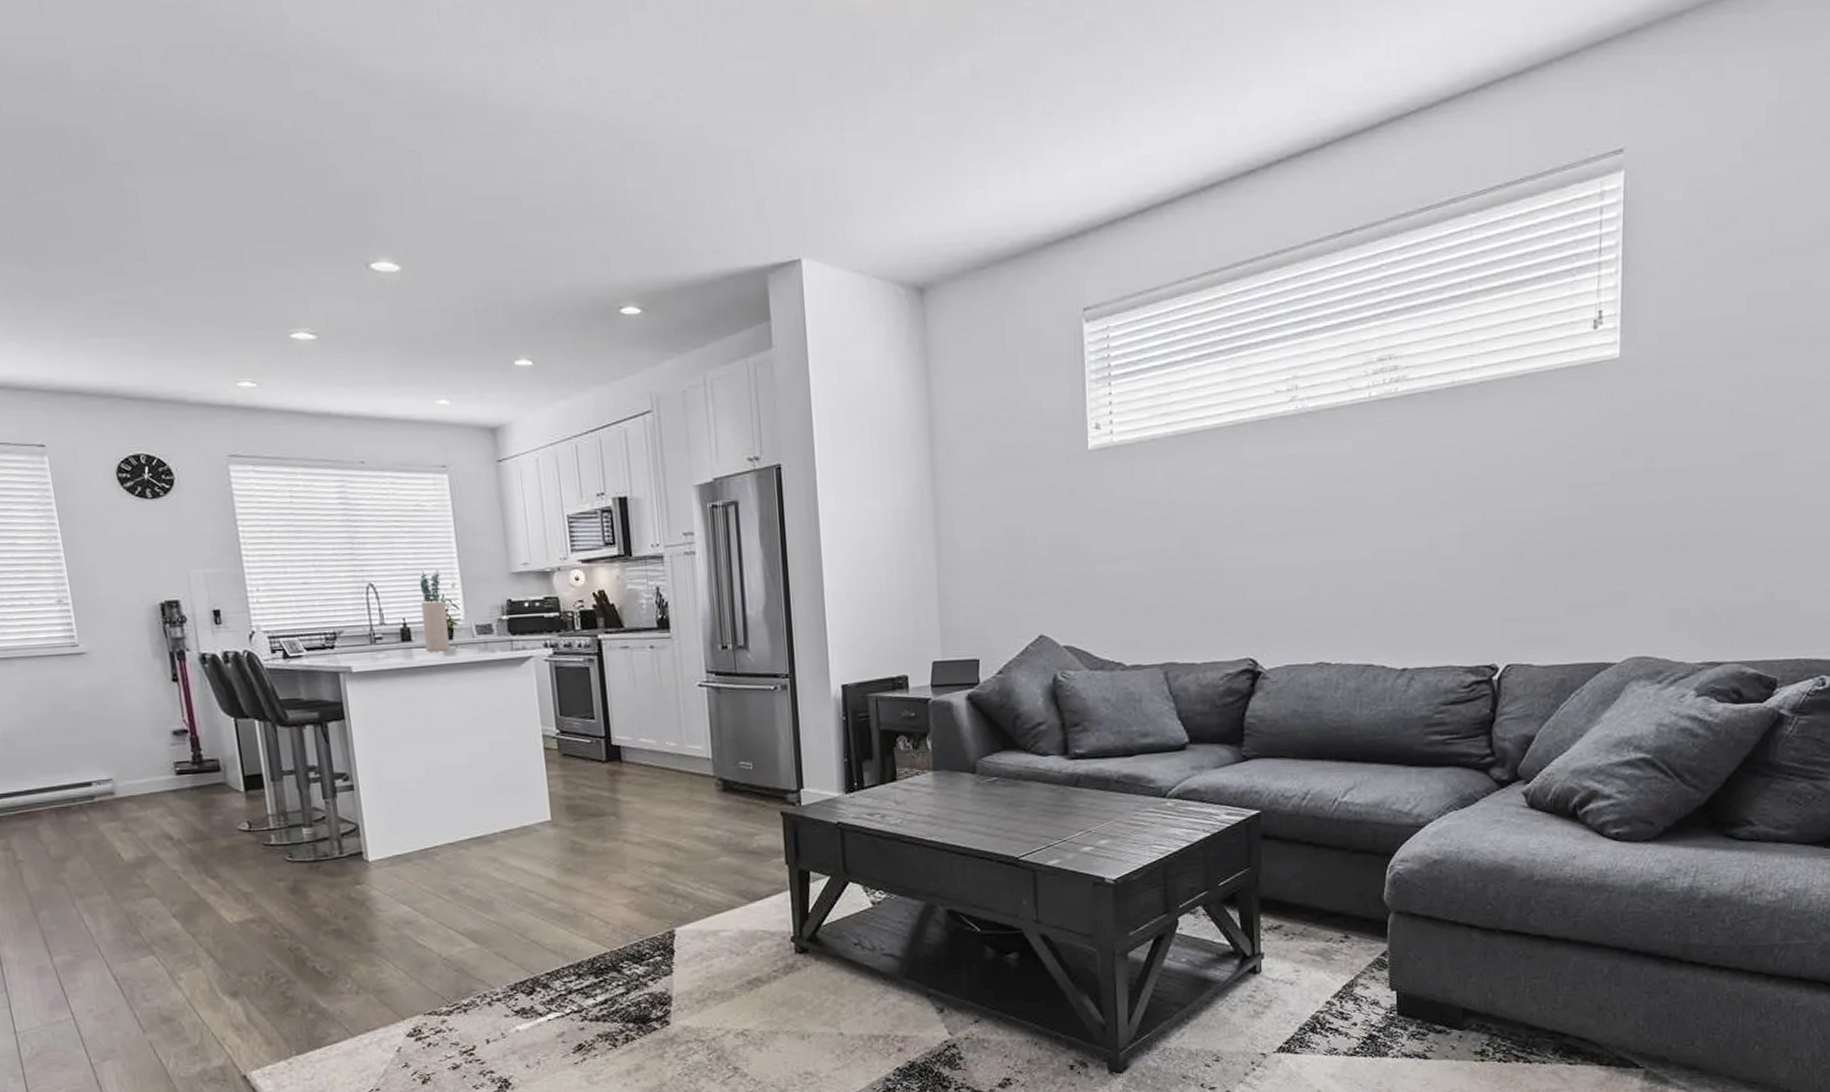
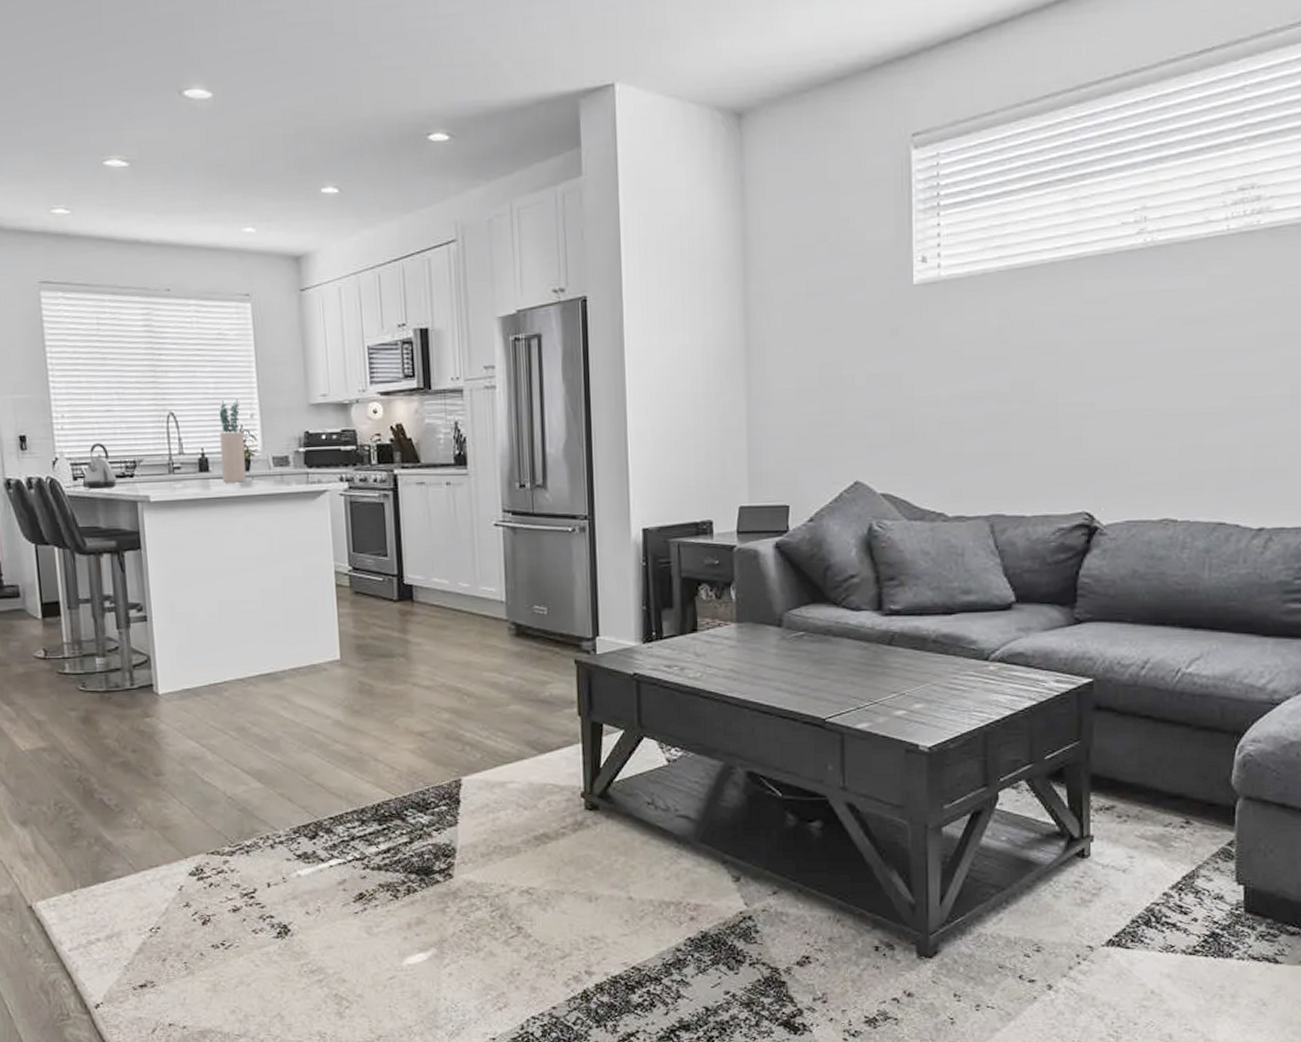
kettle: none [282,614,318,661] -> present [83,442,117,489]

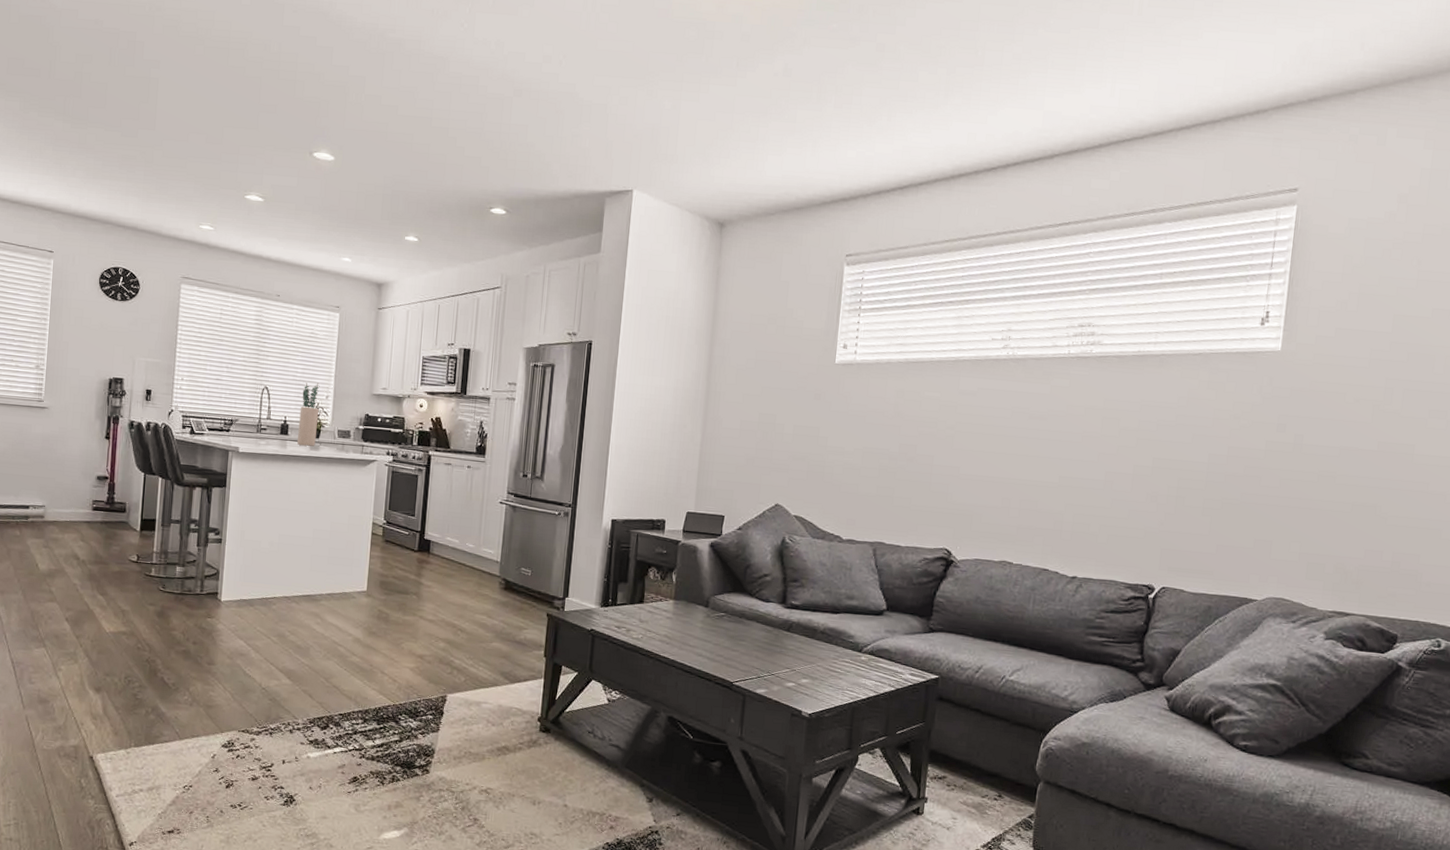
kettle: present [83,442,117,489] -> none [190,402,217,438]

